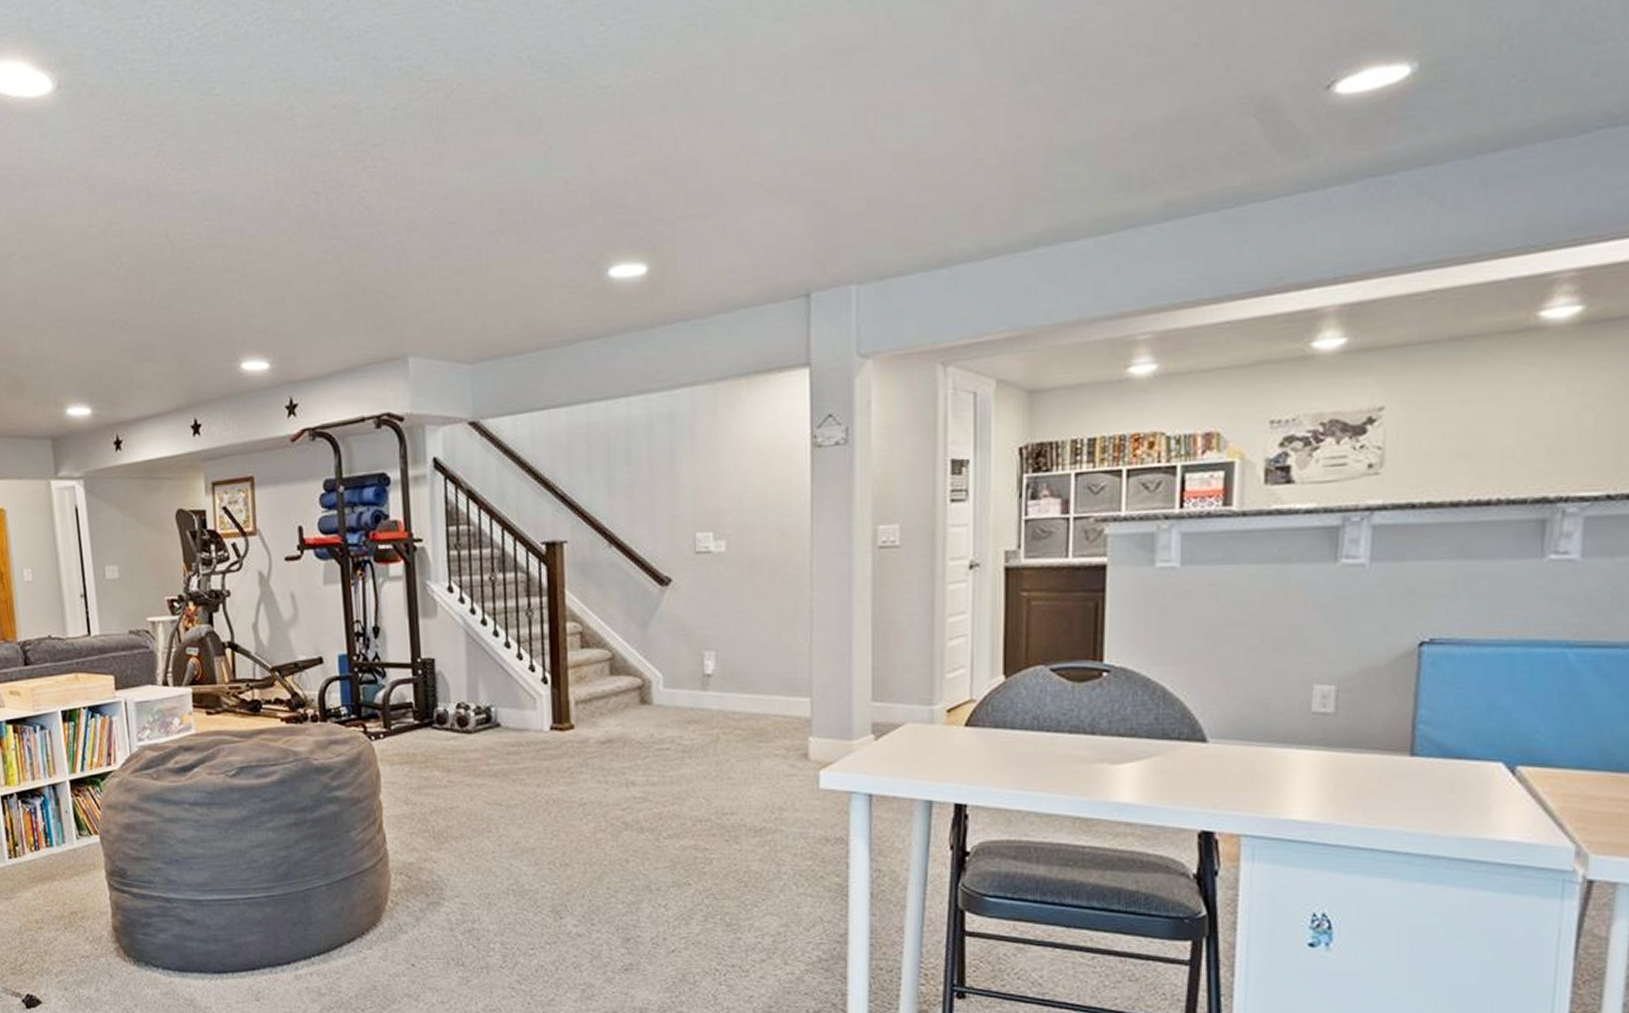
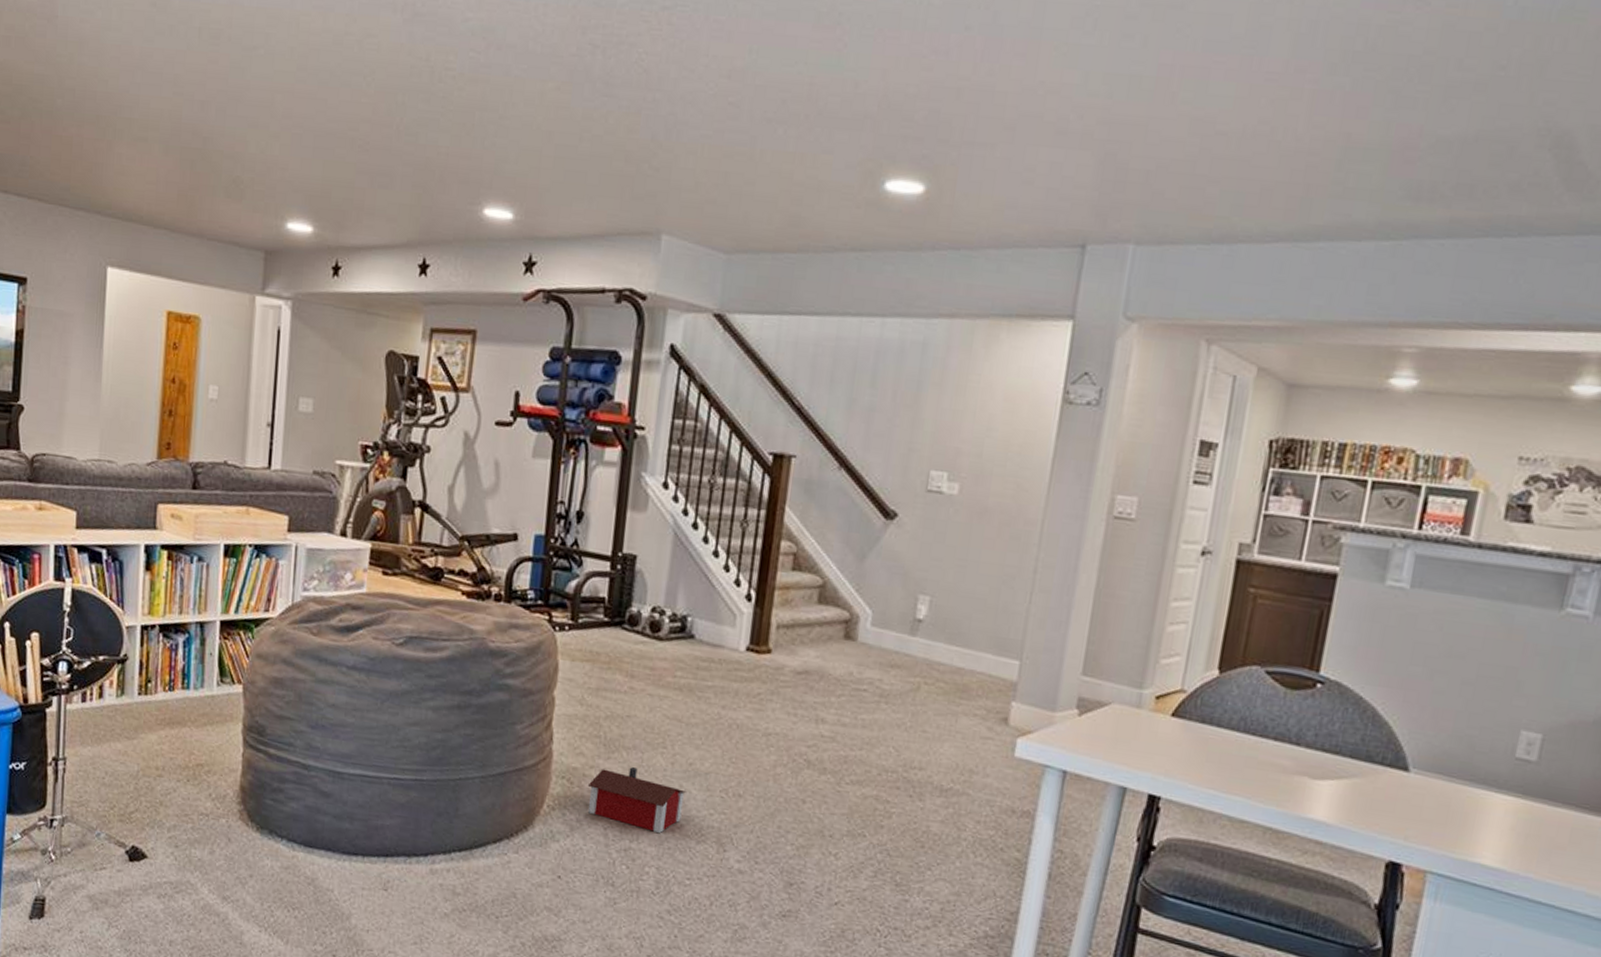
toy house: none [424,853,517,910] -> present [587,766,687,833]

